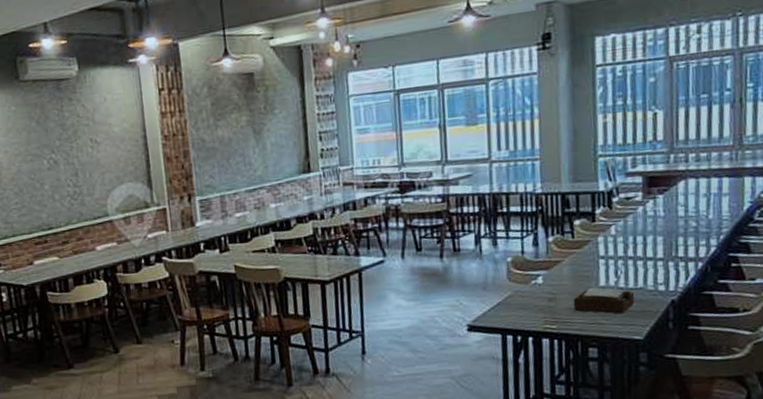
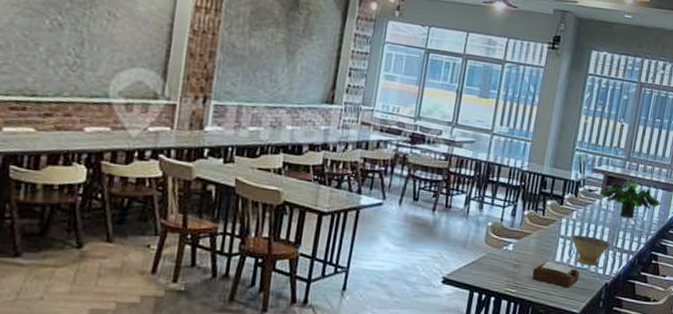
bowl: none [613,250,670,285] -> present [571,235,611,267]
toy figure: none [640,172,730,220] -> present [599,178,661,219]

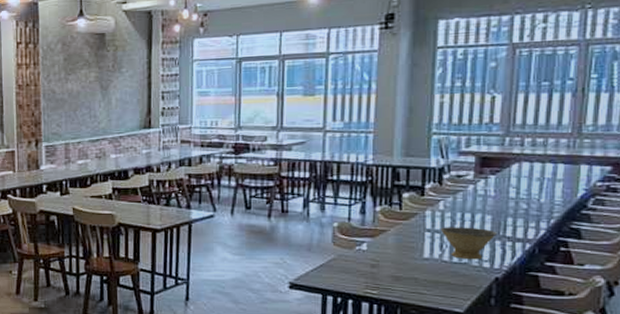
napkin holder: present [532,260,579,289] -> none [395,257,457,286]
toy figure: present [599,178,661,219] -> none [472,156,564,202]

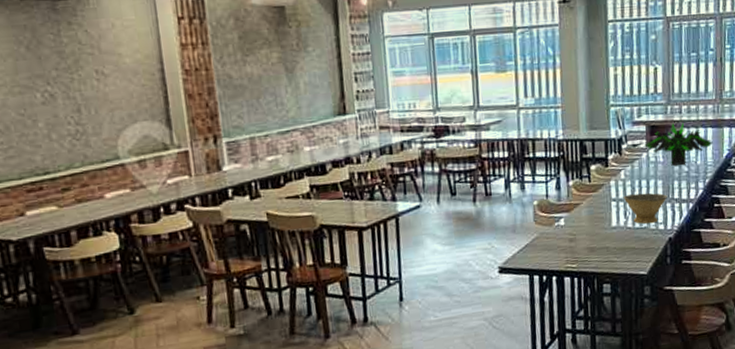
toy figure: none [472,156,564,202] -> present [644,122,713,166]

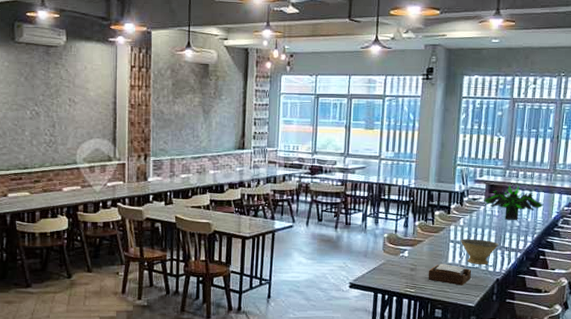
napkin holder: none [590,227,640,252] -> present [428,263,471,286]

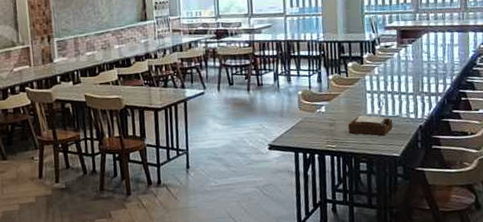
bowl: present [460,239,499,265] -> none [377,86,417,113]
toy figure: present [483,185,544,221] -> none [396,28,459,64]

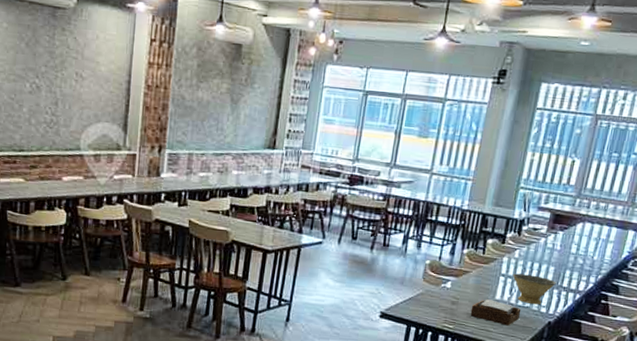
bowl: none [377,86,417,113] -> present [512,273,556,305]

